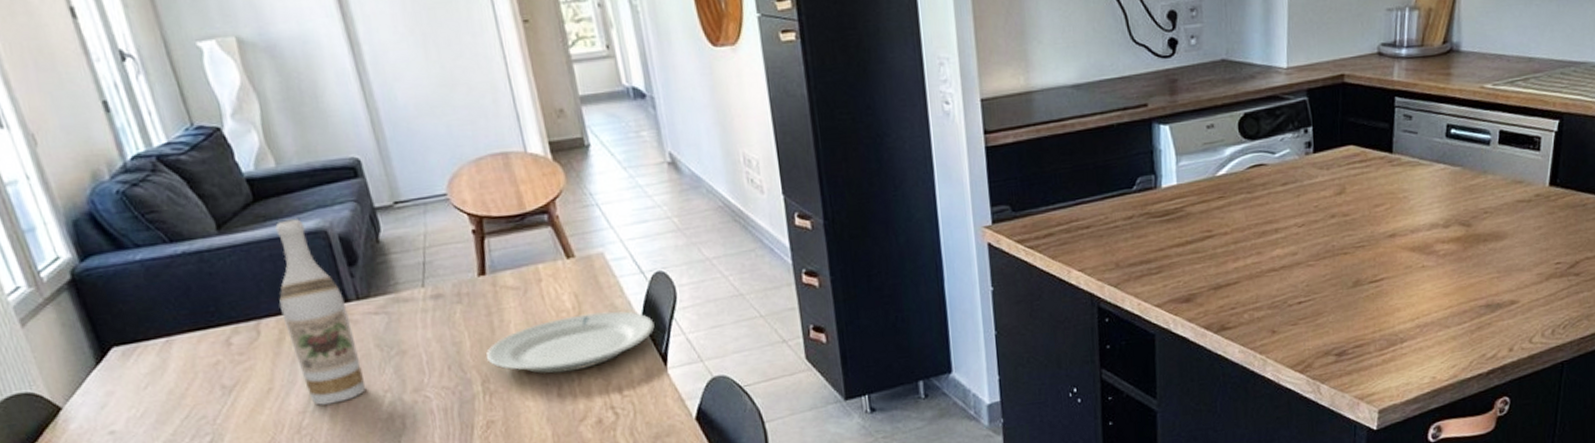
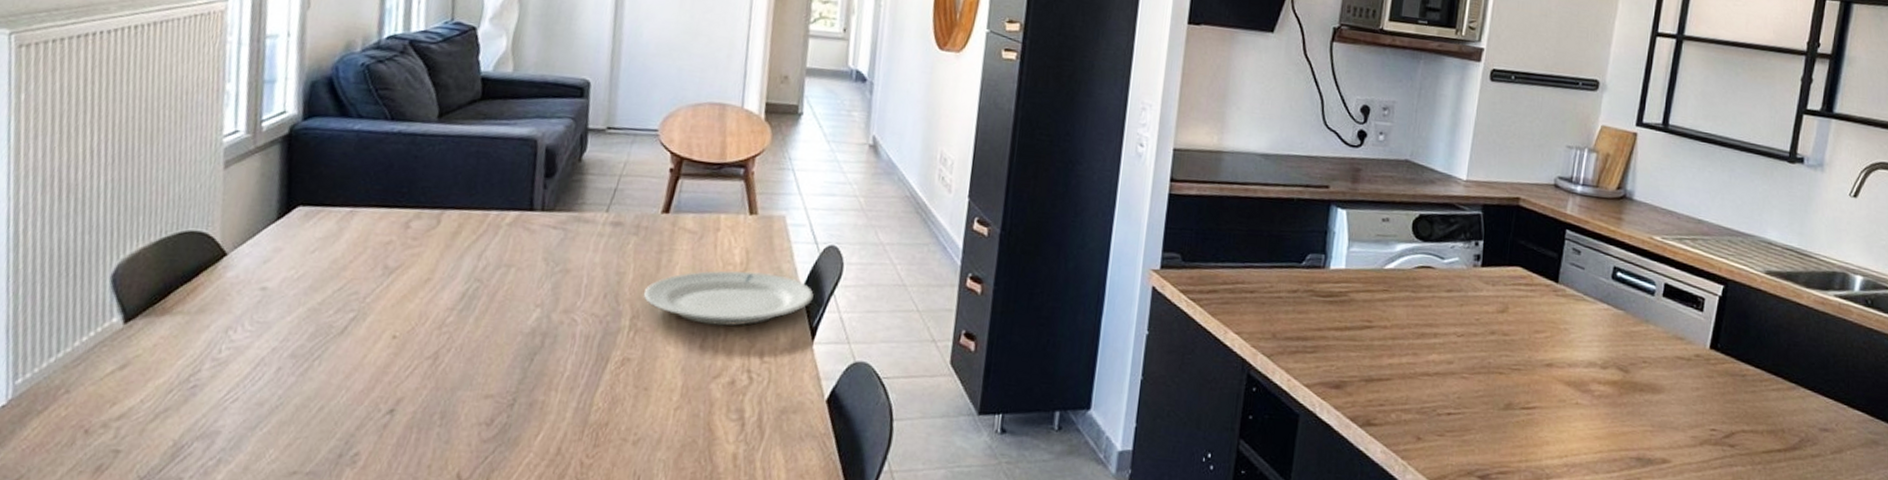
wine bottle: present [275,218,366,406] -> none [463,121,530,308]

